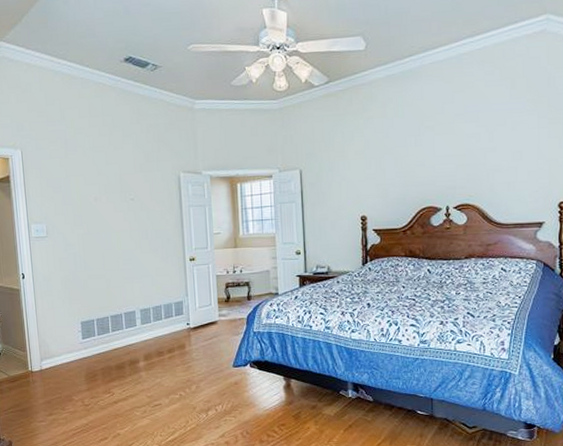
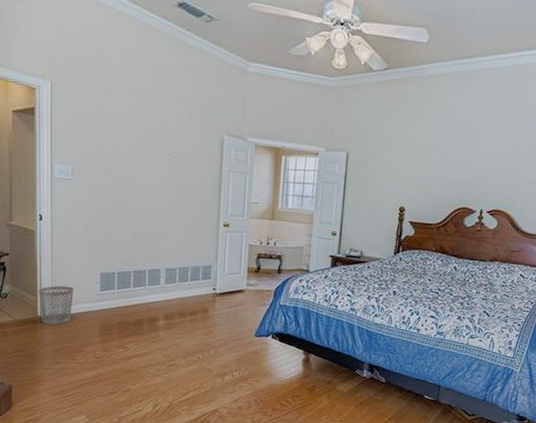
wastebasket: none [28,338,59,378] -> present [39,285,73,325]

